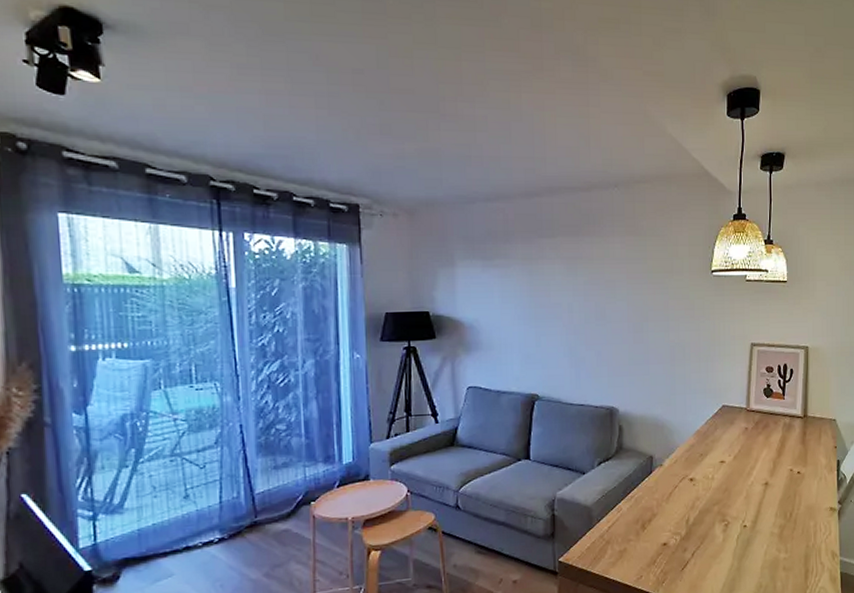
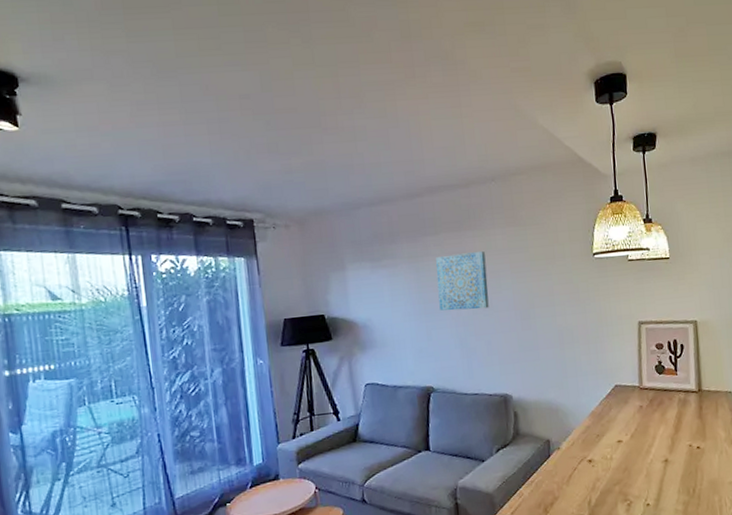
wall art: none [550,259,603,318] -> present [435,251,489,311]

